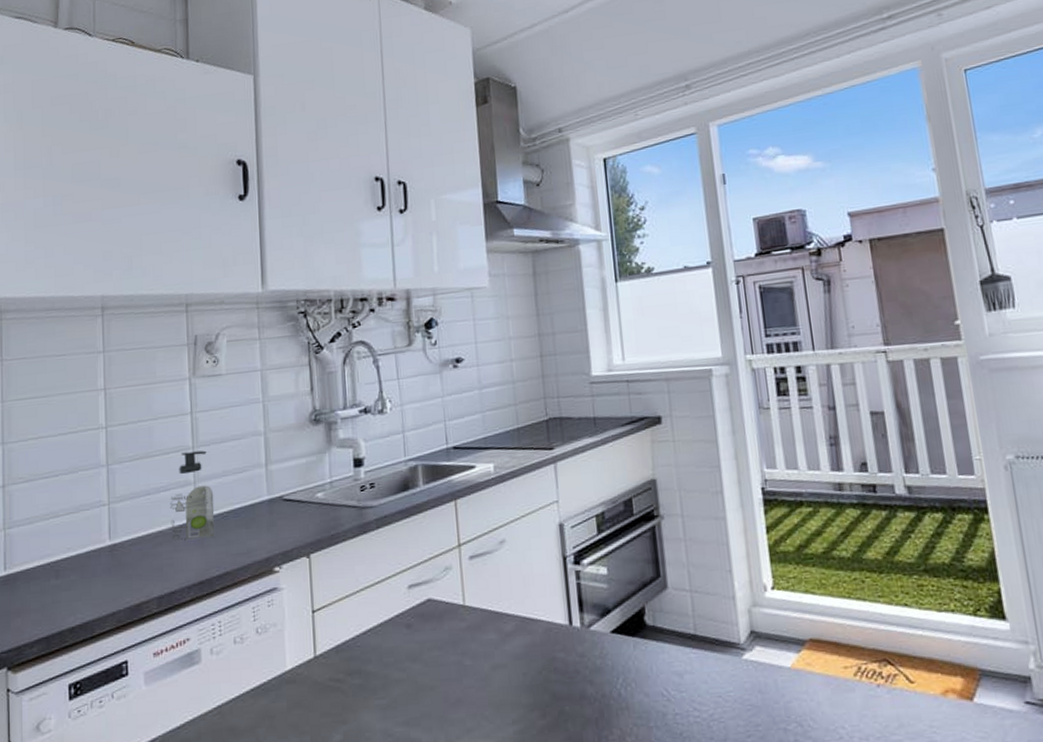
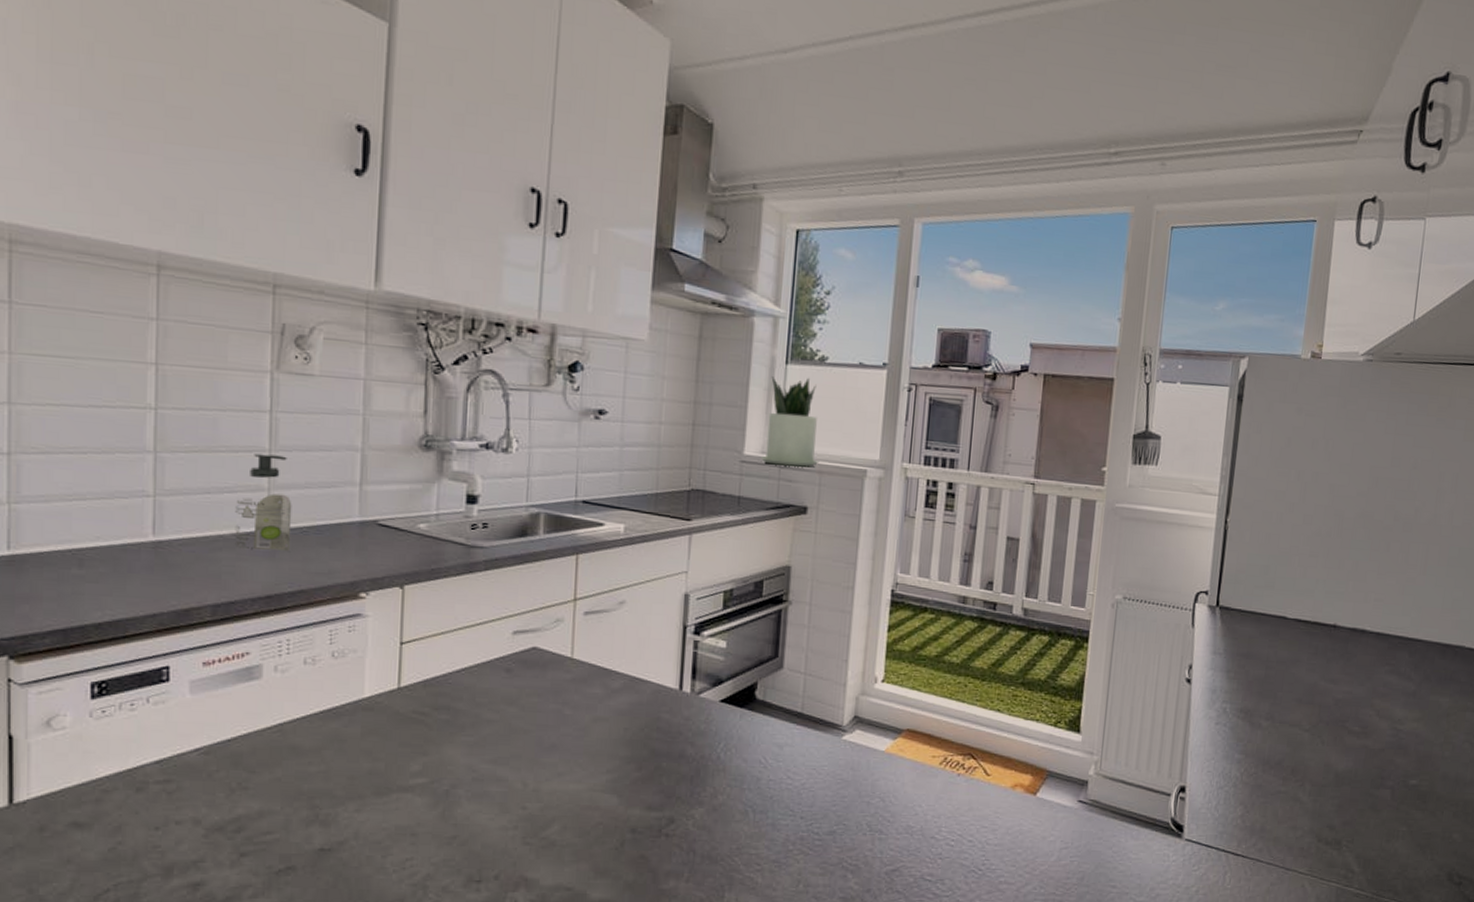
planter: none [604,290,664,381] -> present [759,377,820,467]

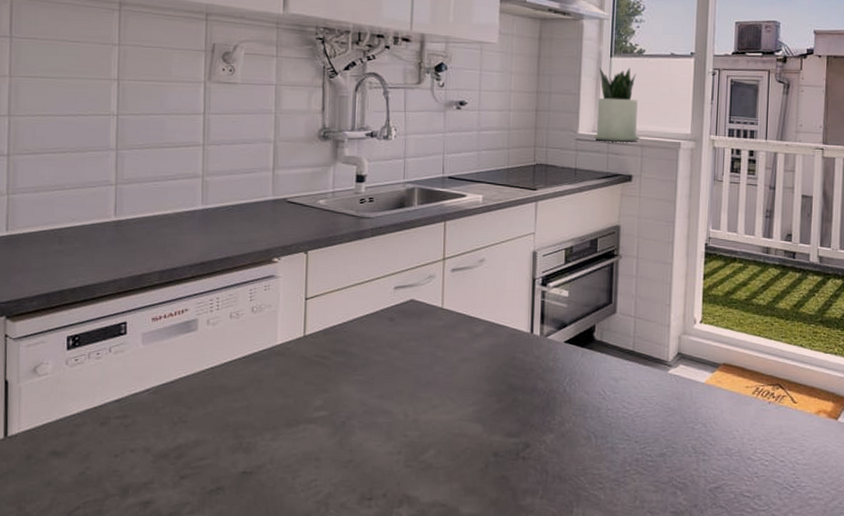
soap dispenser: present [234,453,292,552] -> none [176,147,221,227]

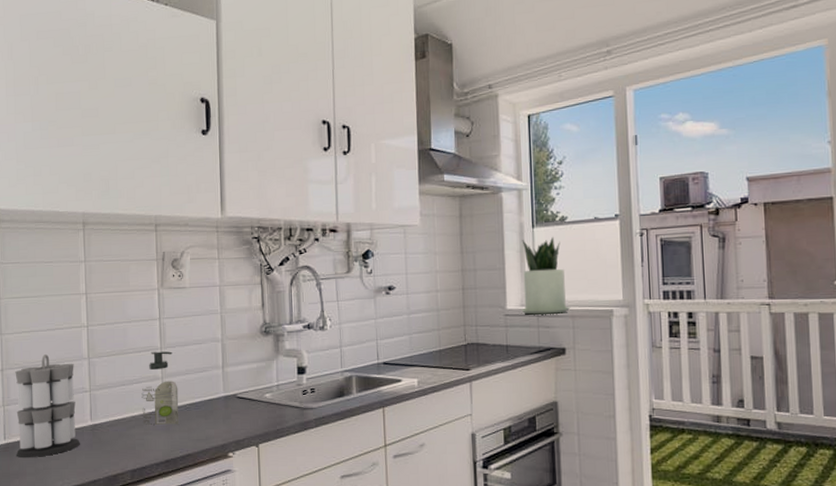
spice rack: none [20,142,101,253] -> present [15,354,81,459]
soap dispenser: none [176,147,221,227] -> present [141,351,179,425]

